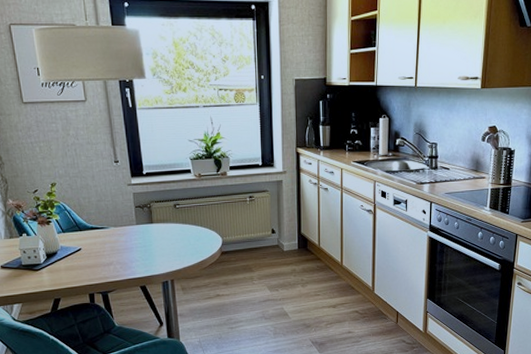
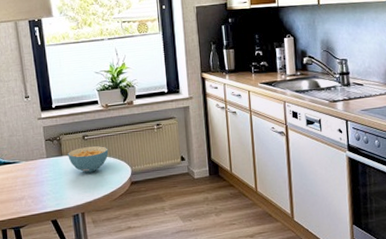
cereal bowl: none [158,215,200,241] -> present [68,146,109,173]

